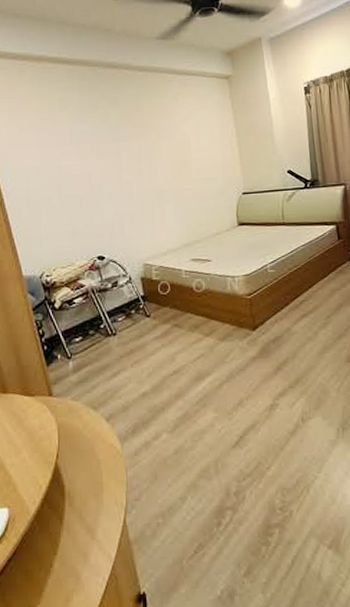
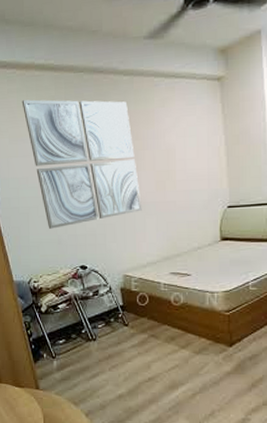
wall art: none [33,90,160,219] -> present [21,99,142,229]

